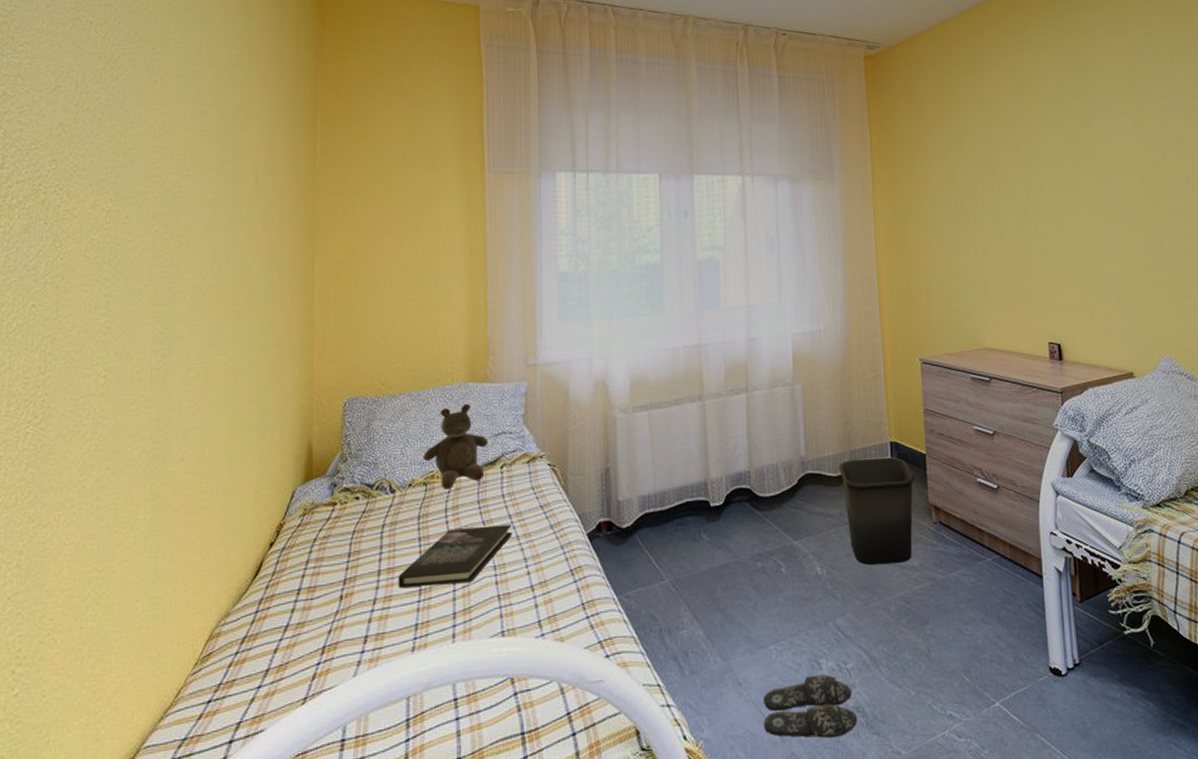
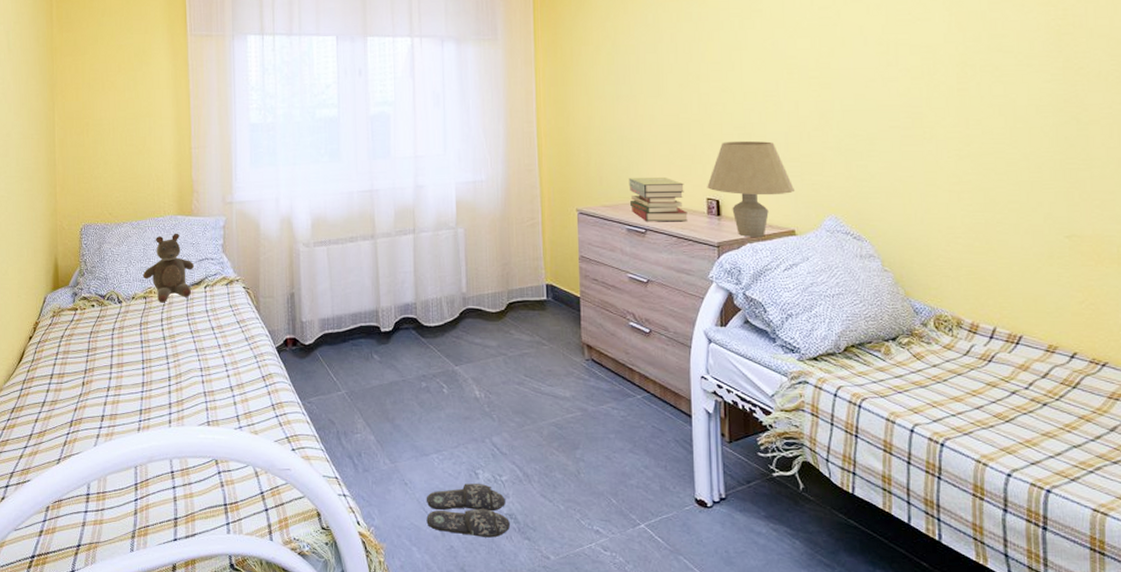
book: present [398,524,512,588] -> none [126,335,215,380]
waste bin: present [839,457,915,565] -> none [497,298,569,393]
books: none [971,321,1031,370] -> present [628,176,688,222]
table lamp: none [1048,282,1132,381] -> present [707,140,796,237]

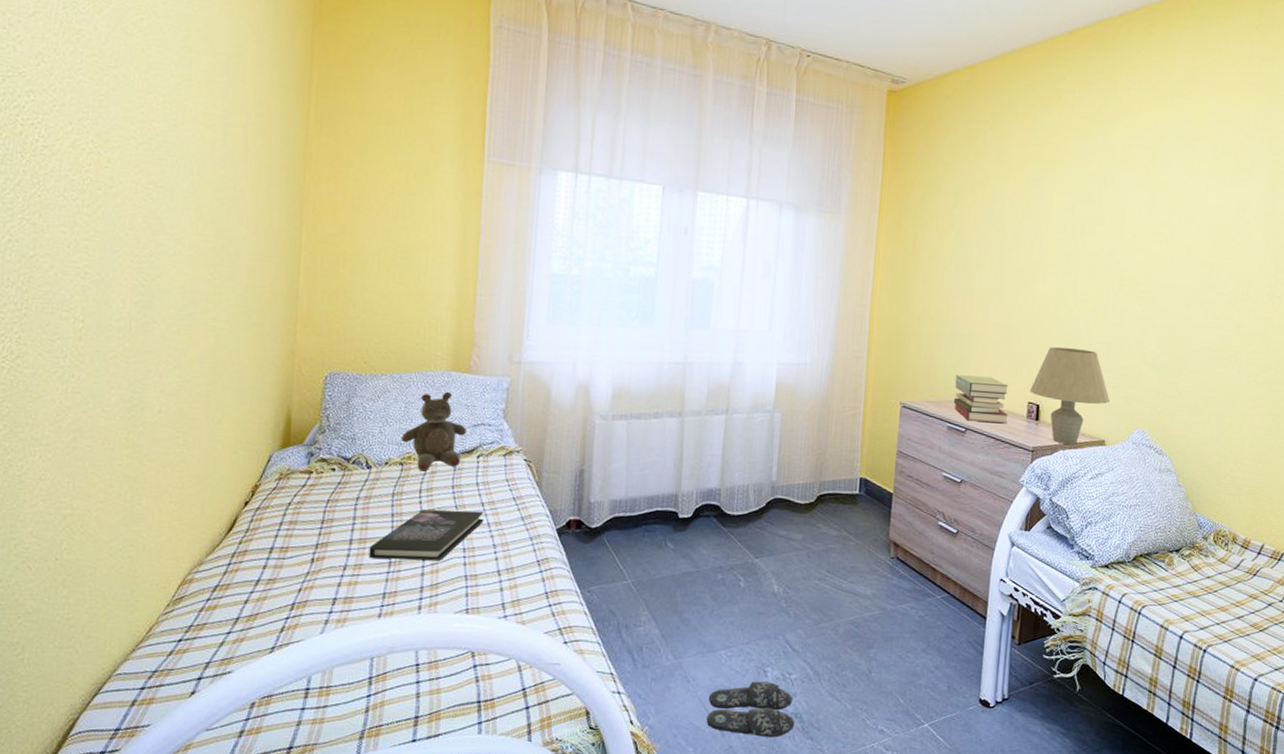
book: none [126,335,215,380] -> present [369,509,484,560]

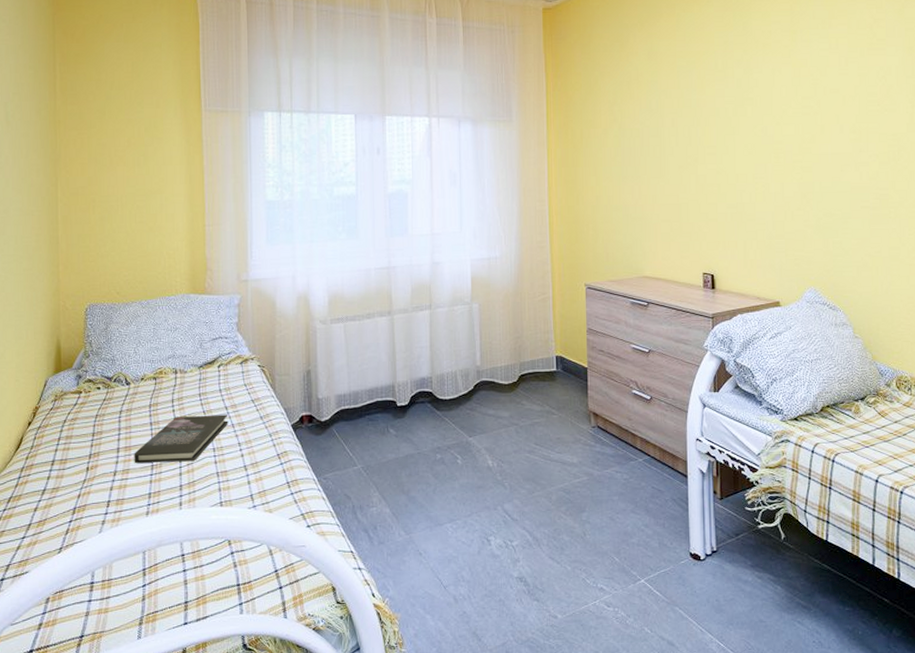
stuffed bear: present [400,391,468,472] -> none [152,312,208,383]
slippers: present [706,681,794,737] -> none [440,550,520,601]
books: present [954,375,1008,424] -> none [633,253,686,296]
table lamp: present [1029,346,1111,445] -> none [703,219,781,308]

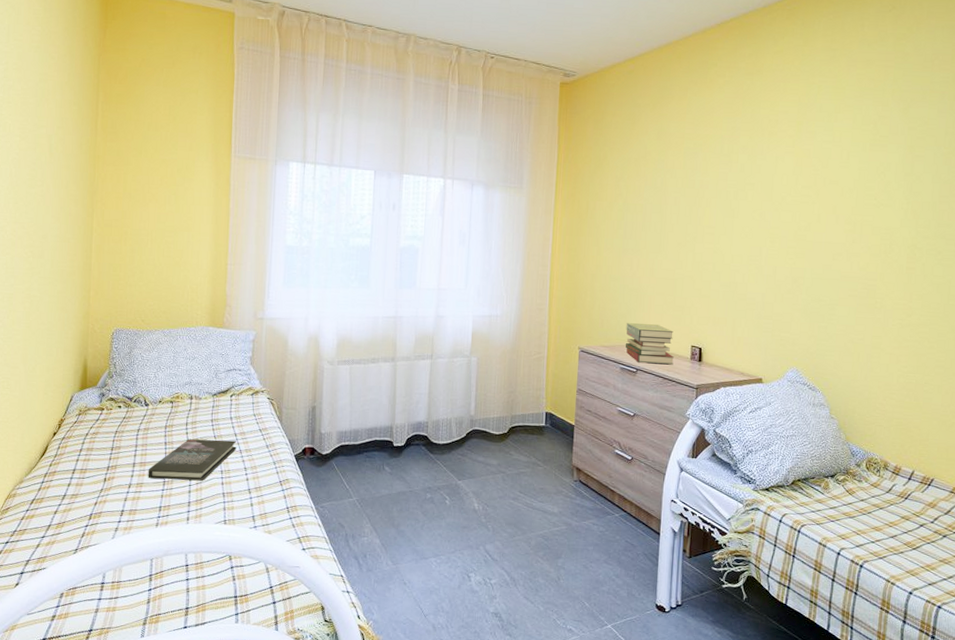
books: none [633,253,686,296] -> present [626,323,674,365]

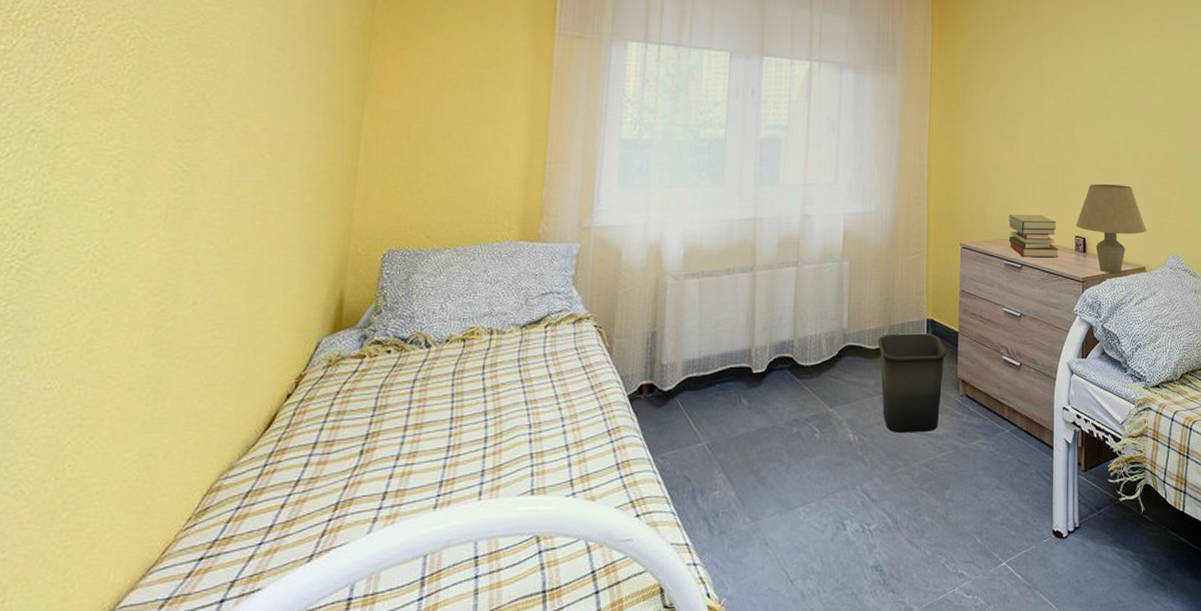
book: present [148,439,237,480] -> none [425,384,552,444]
waste bin: none [501,422,563,509] -> present [878,333,947,433]
table lamp: none [692,297,766,382] -> present [1076,183,1147,273]

